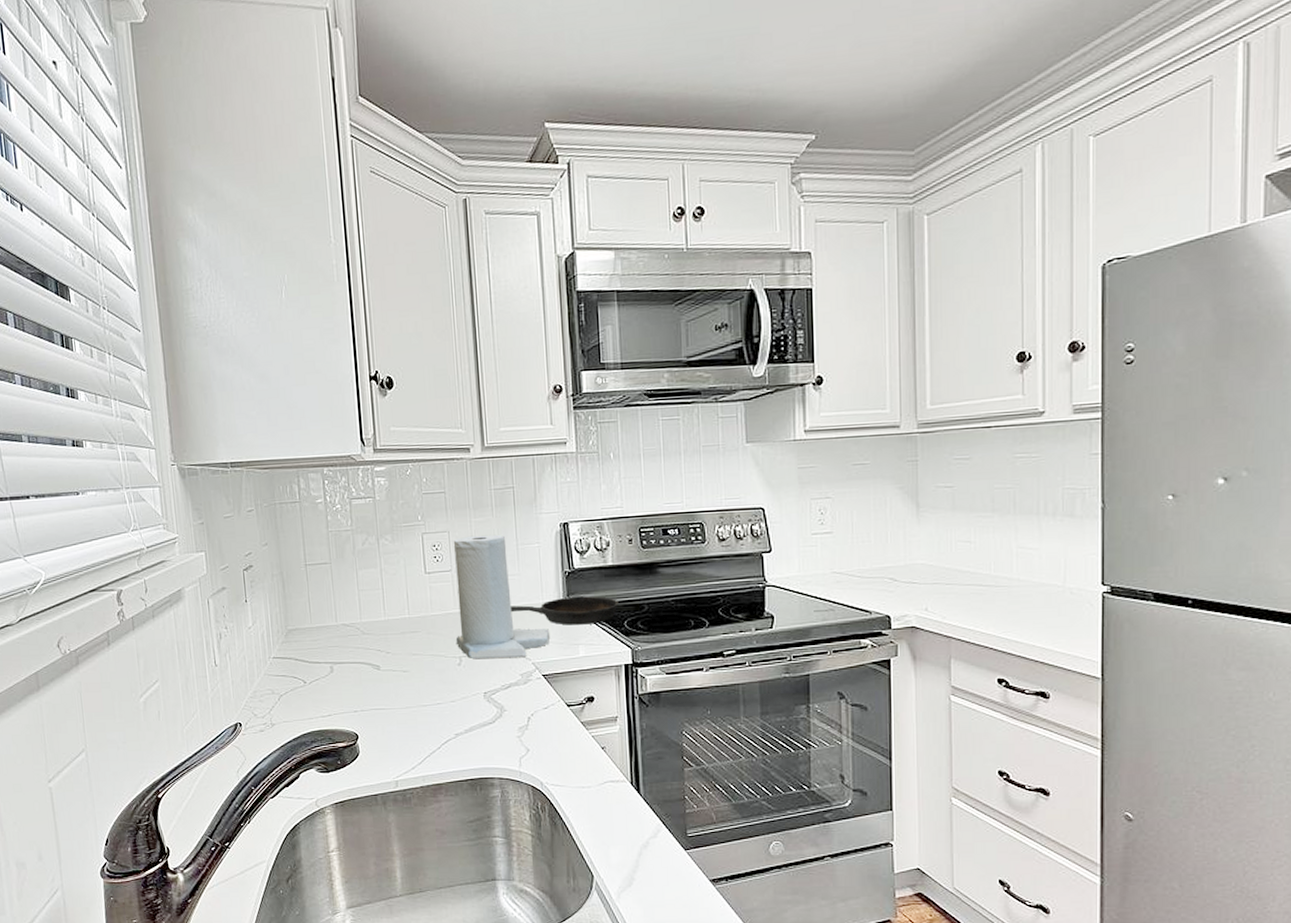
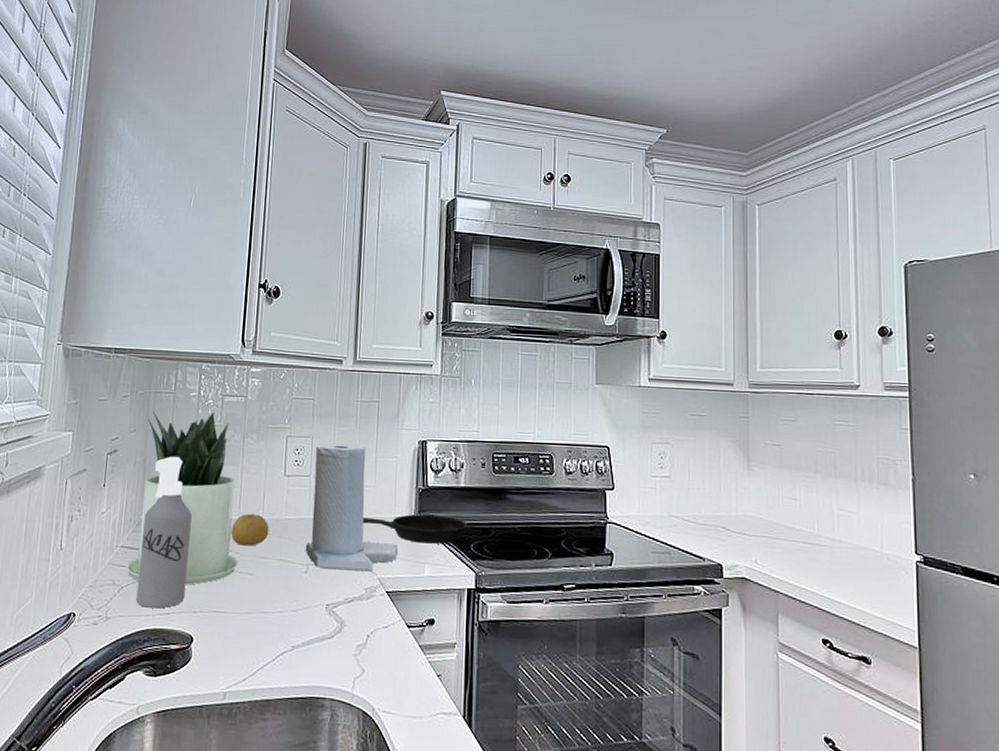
planter: none [277,518,392,688] -> present [125,411,239,585]
spray bottle: none [291,565,344,712] -> present [136,456,192,609]
fruit: none [379,613,418,645] -> present [231,513,269,546]

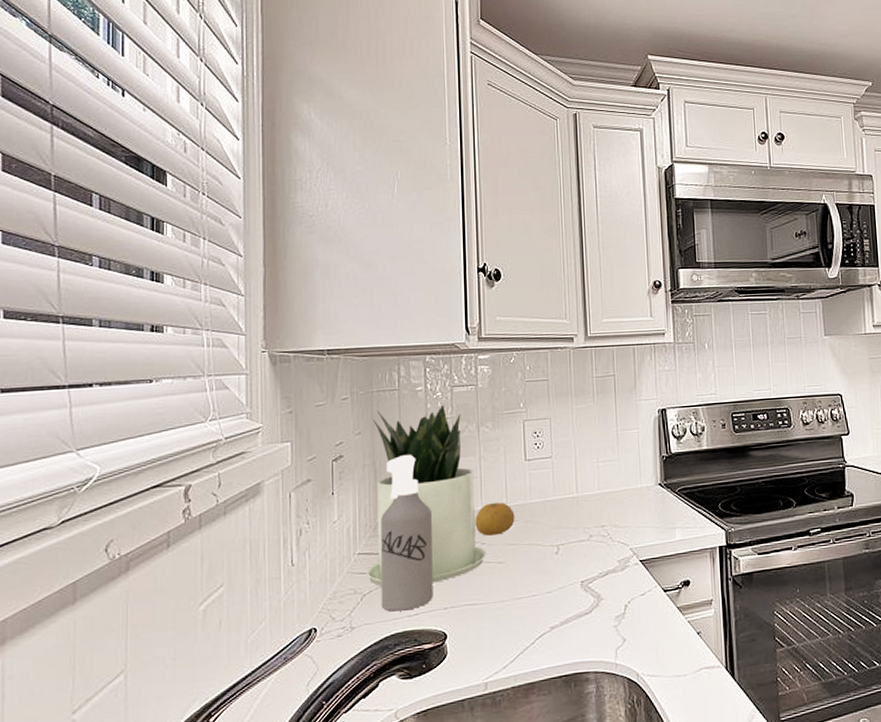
paper towel: present [305,443,399,571] -> none [554,420,648,546]
frying pan: present [362,514,467,544] -> none [609,479,713,509]

